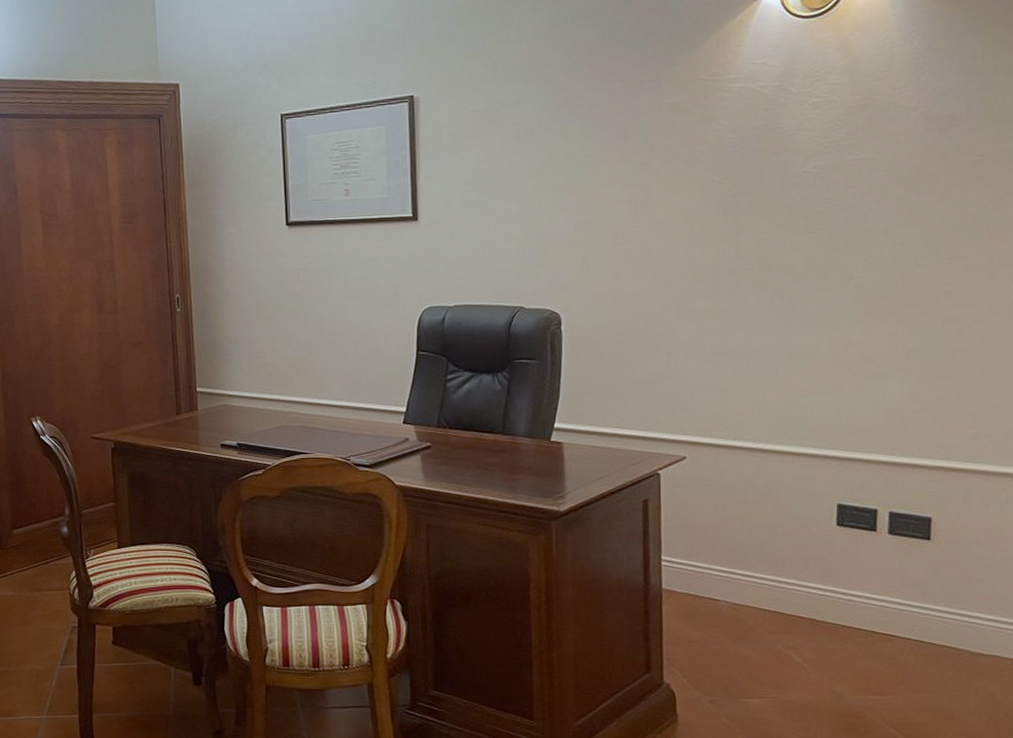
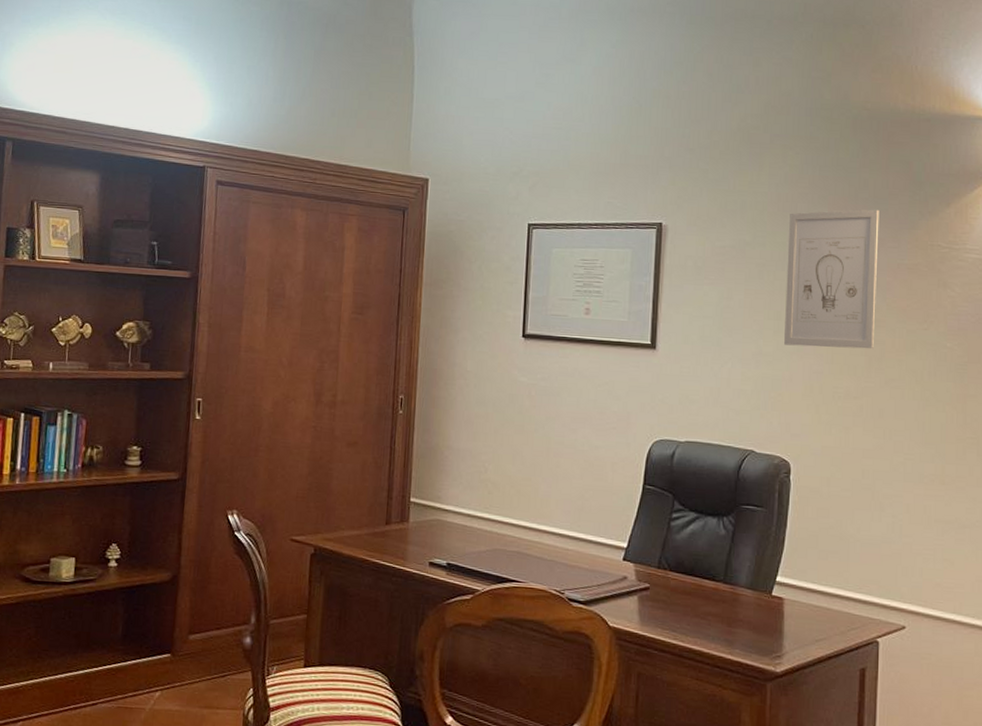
wall art: none [543,51,639,200] -> present [784,209,879,350]

